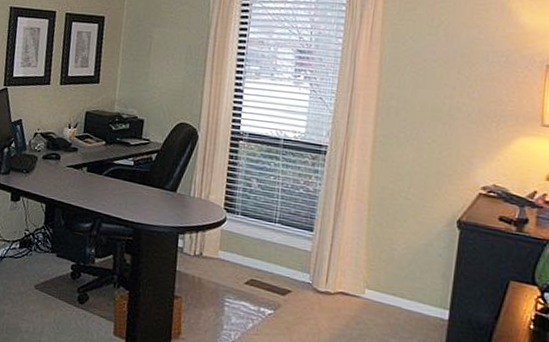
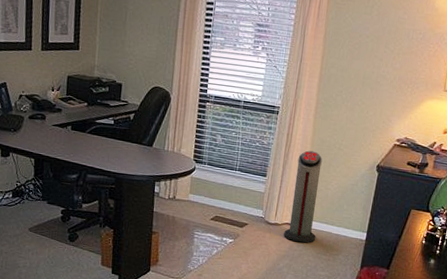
air purifier: none [337,199,384,320] -> present [284,150,323,243]

